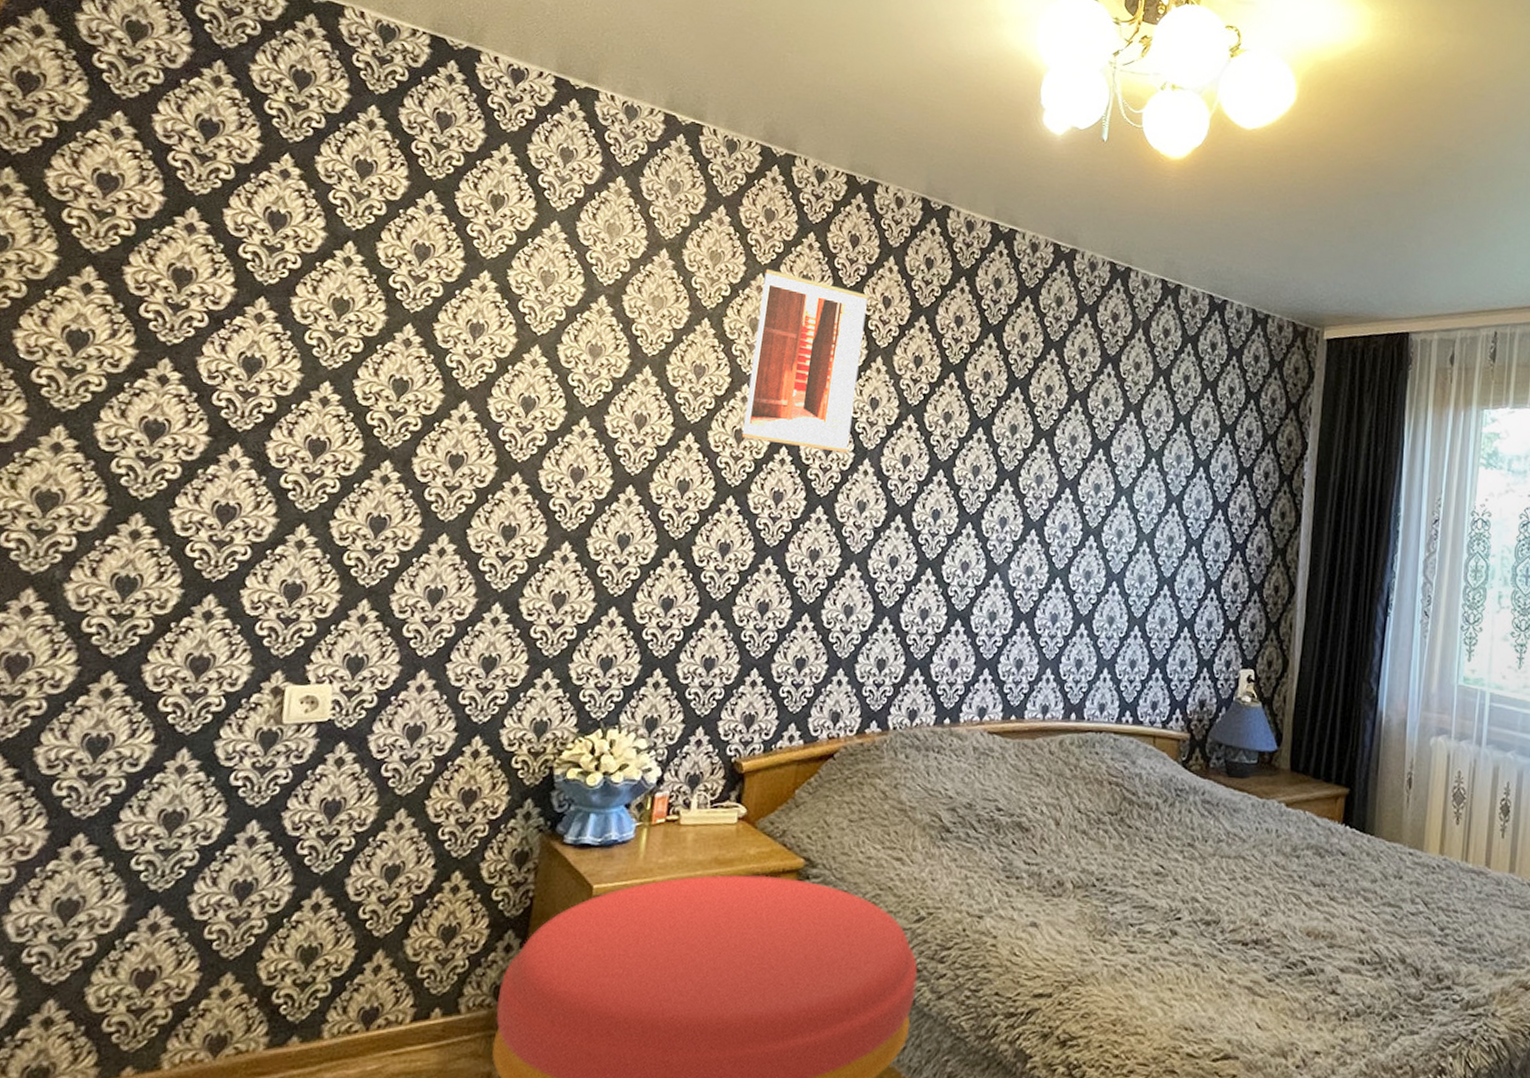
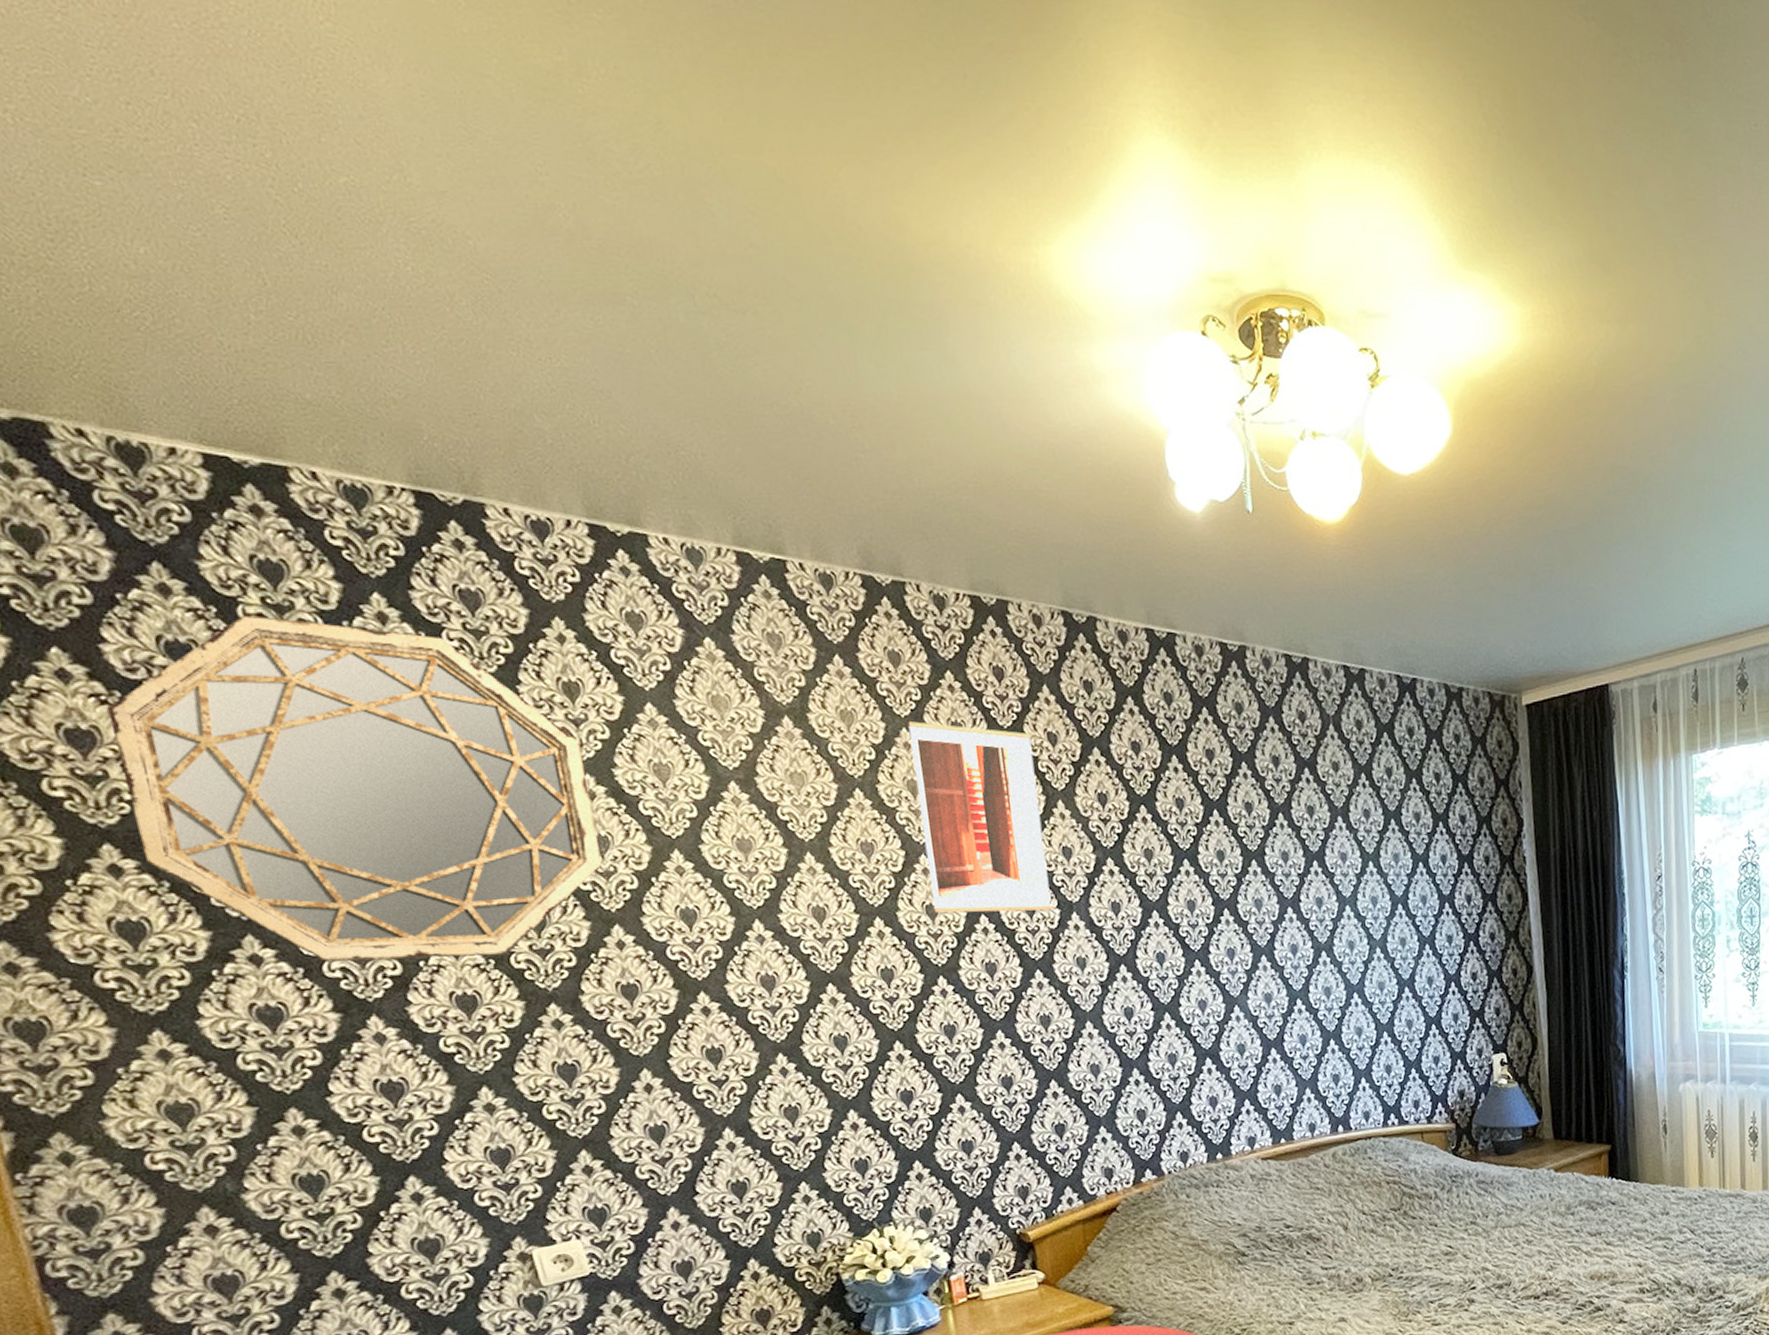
home mirror: none [113,107,489,411] -> present [107,614,603,962]

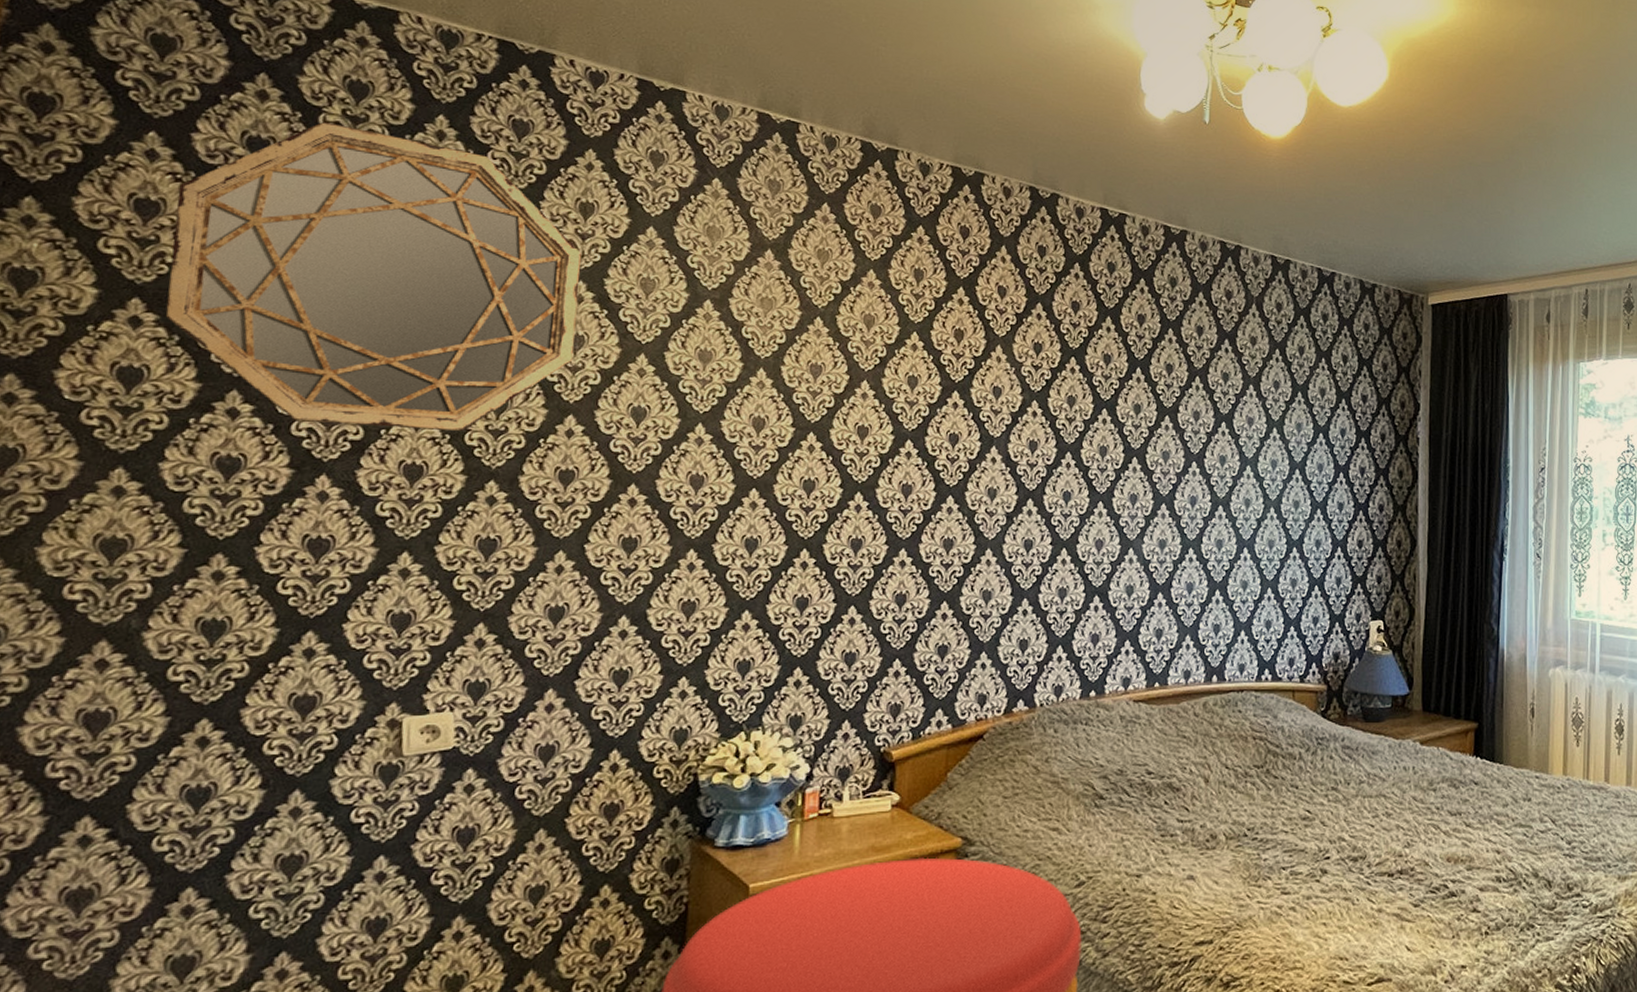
wall art: present [907,721,1052,913] -> none [864,265,984,442]

